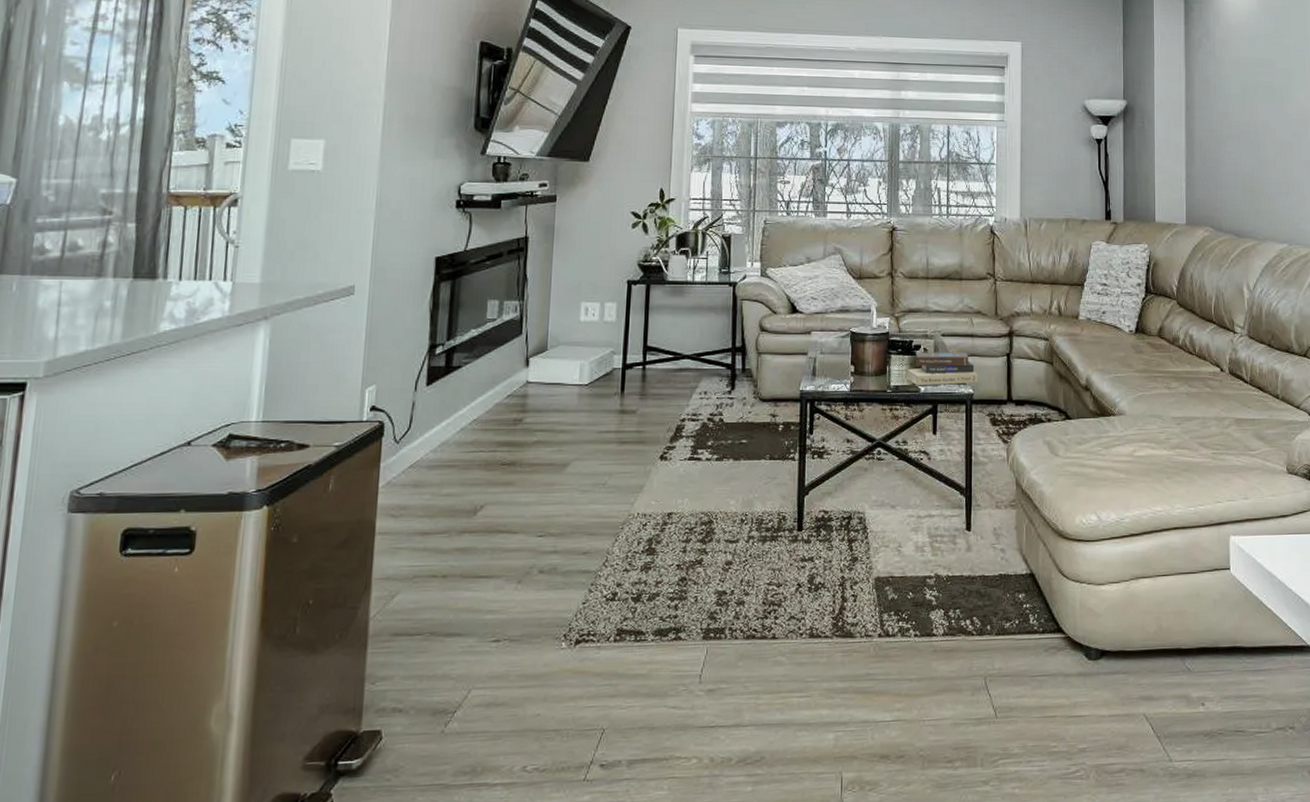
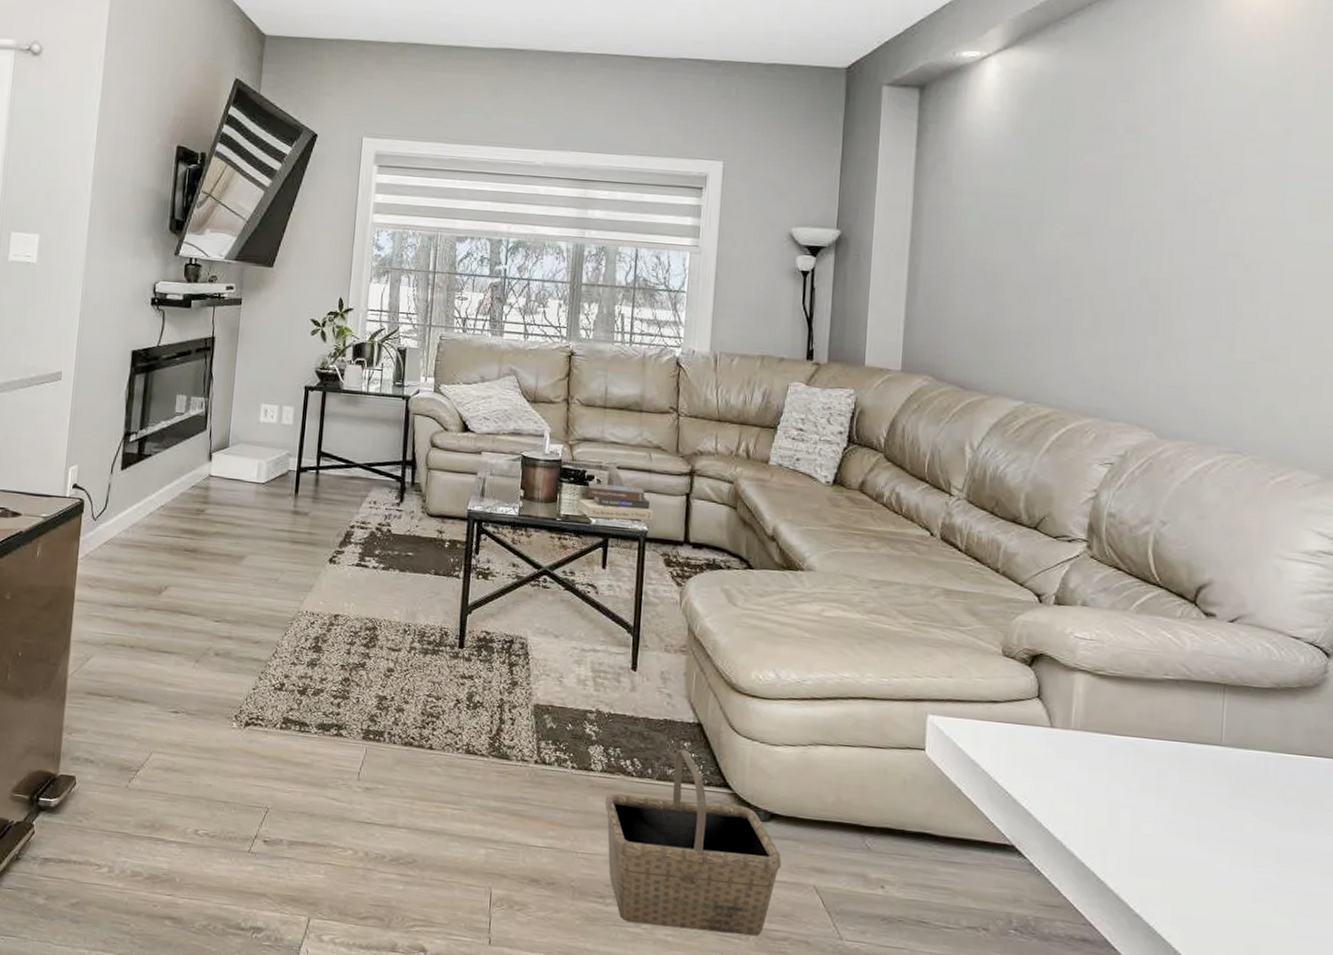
basket: none [948,602,1114,782] -> present [605,749,782,936]

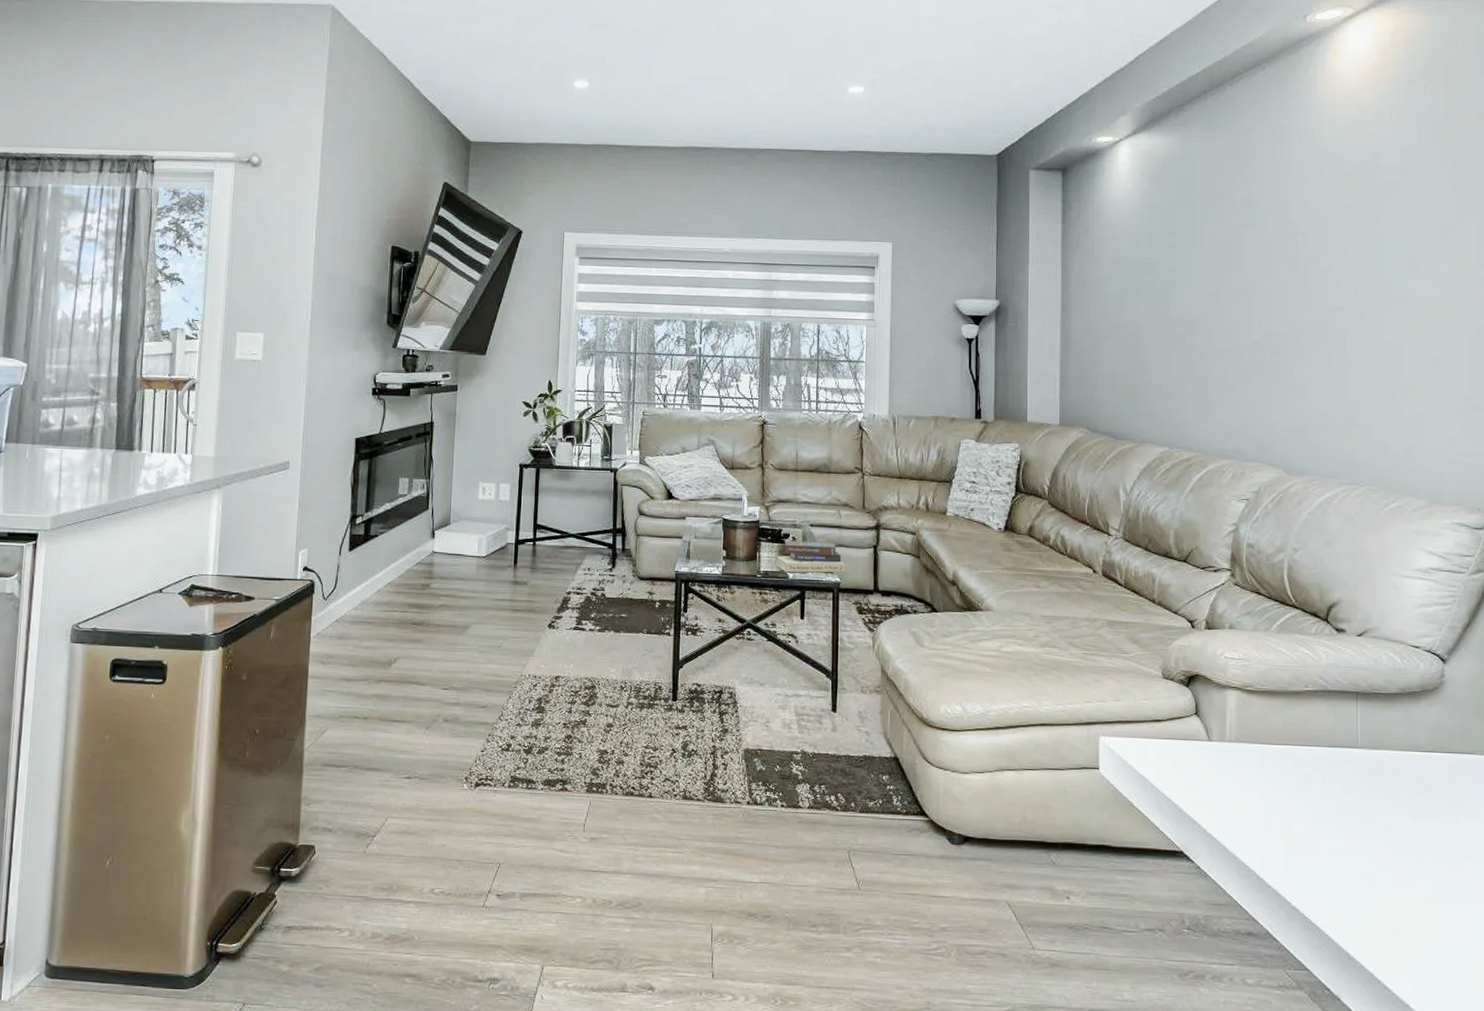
basket: present [605,749,782,936] -> none [813,783,977,952]

